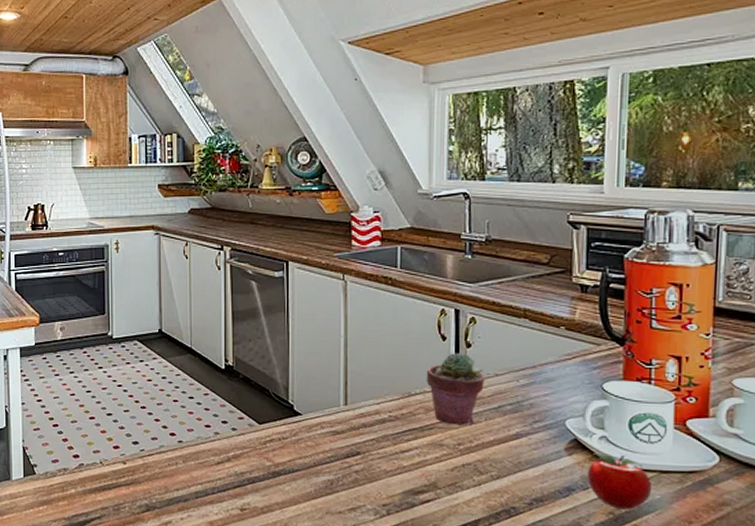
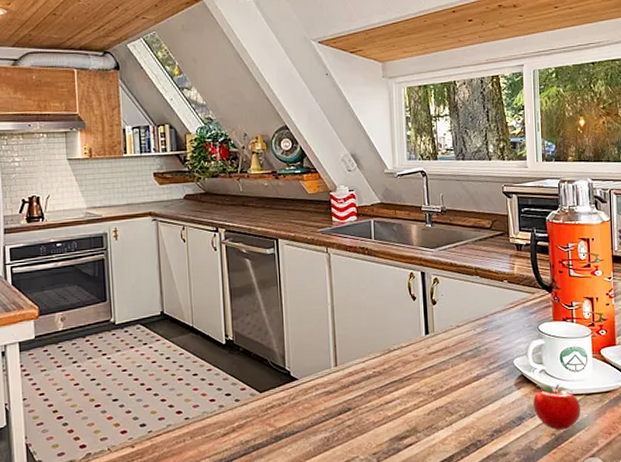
potted succulent: present [426,353,484,426] -> none [401,310,449,374]

